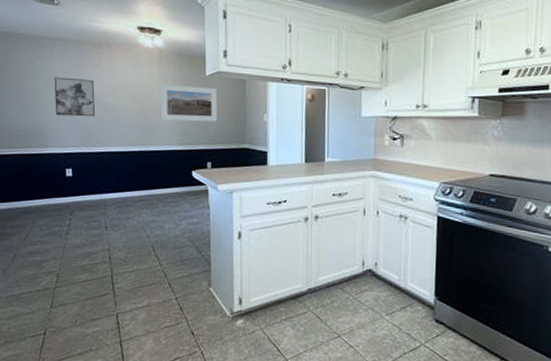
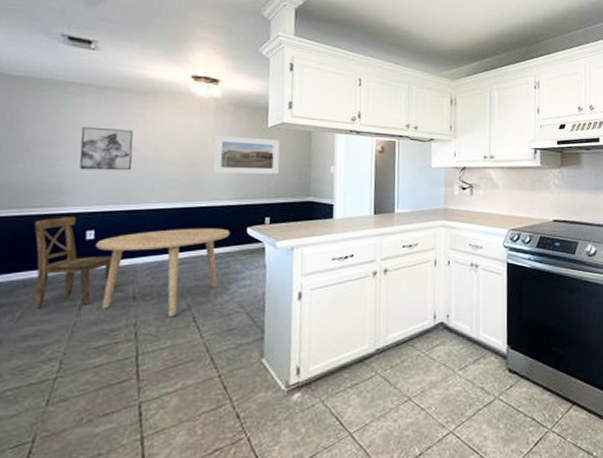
dining chair: none [27,155,87,231] -> present [34,216,113,309]
dining table: none [74,169,179,246] -> present [96,228,231,318]

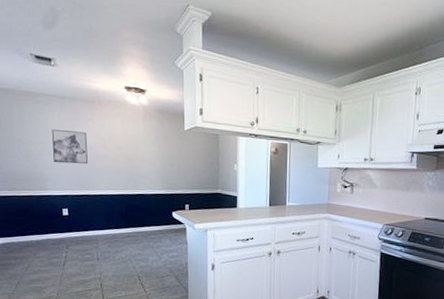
dining chair: present [34,216,113,309] -> none [29,197,81,262]
dining table: present [96,228,231,318] -> none [70,210,161,276]
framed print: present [212,134,281,175] -> none [144,136,195,170]

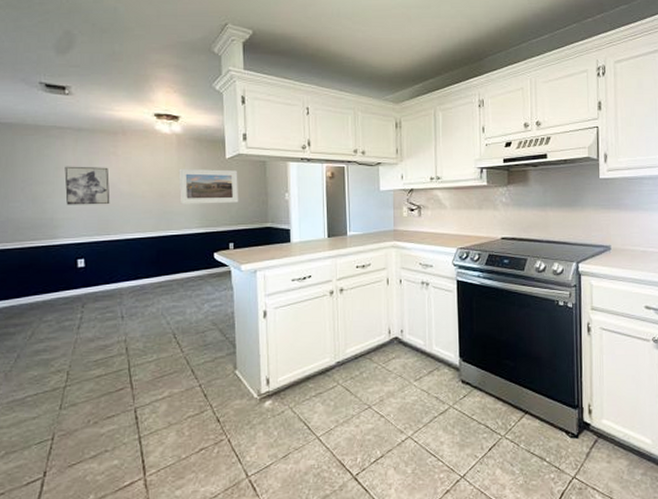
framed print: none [144,136,195,170] -> present [178,168,239,204]

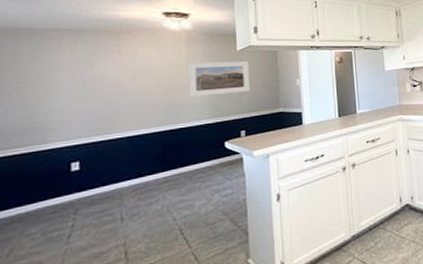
wall art: present [64,166,110,205] -> none [60,66,112,107]

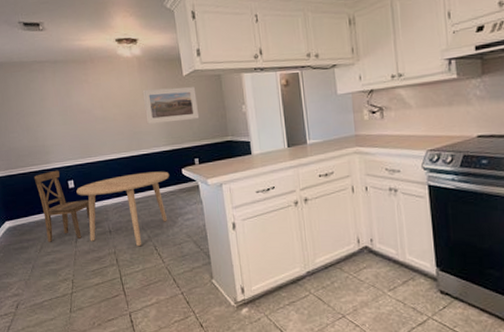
dining chair: none [18,150,99,243] -> present [34,170,90,242]
dining table: none [81,145,210,234] -> present [76,171,170,247]

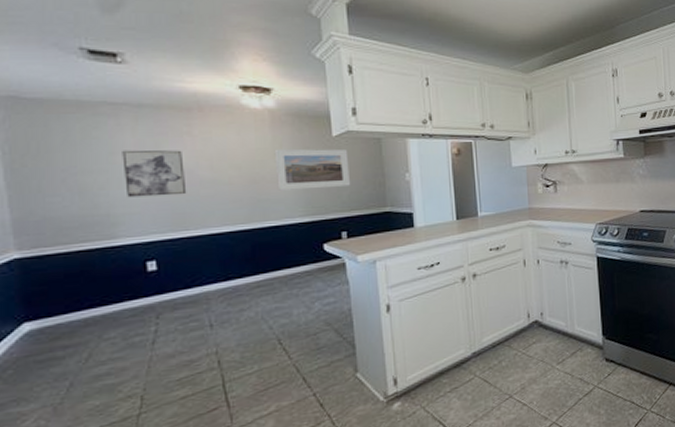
dining chair: present [34,170,90,242] -> none [85,247,181,347]
wall art: none [48,94,88,133] -> present [122,150,187,198]
dining table: present [76,171,170,247] -> none [160,247,307,342]

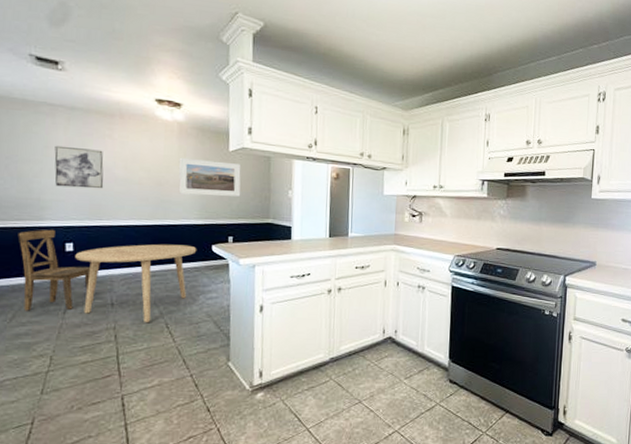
dining chair: none [85,247,181,347] -> present [17,229,91,311]
dining table: none [160,247,307,342] -> present [75,244,197,323]

